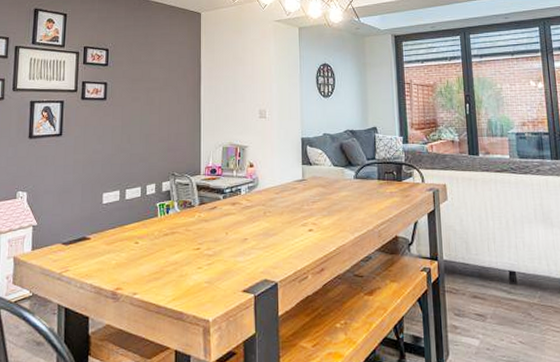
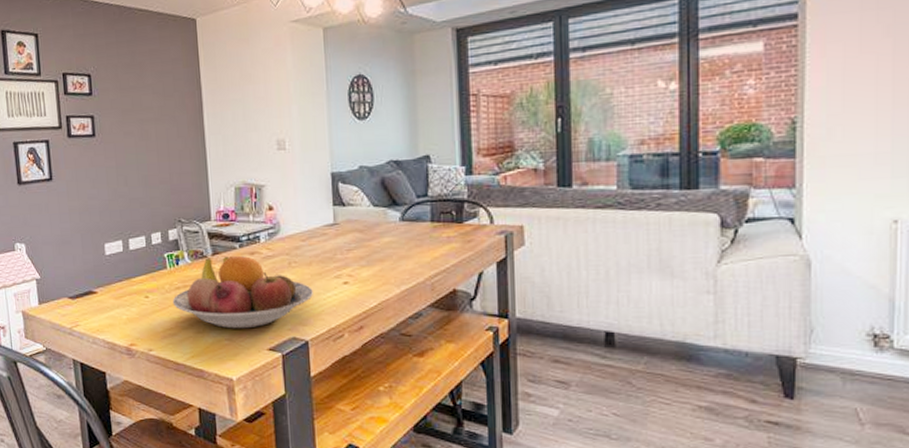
fruit bowl: none [160,205,283,272] -> present [172,255,313,329]

